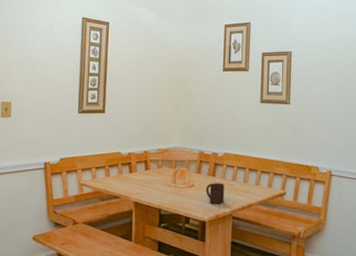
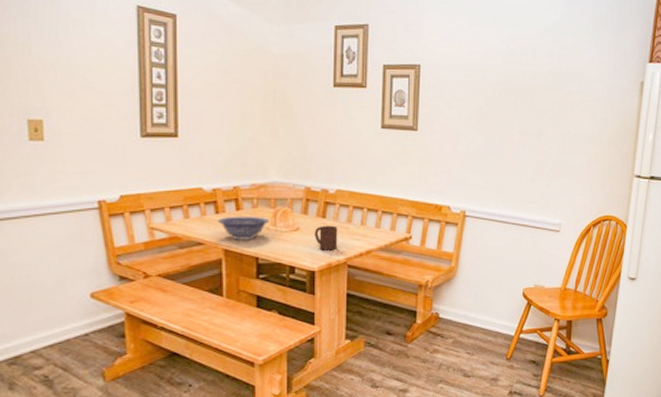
decorative bowl: none [130,174,171,195] -> present [217,216,270,240]

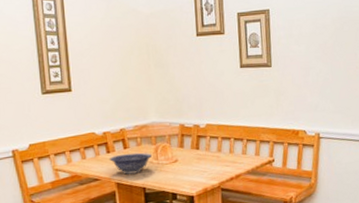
cup: present [315,225,338,251] -> none [191,155,211,178]

